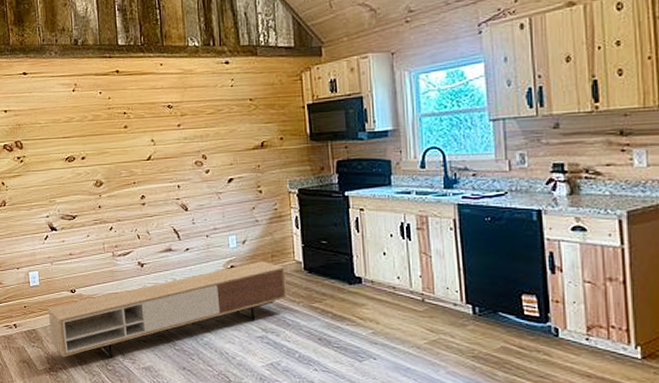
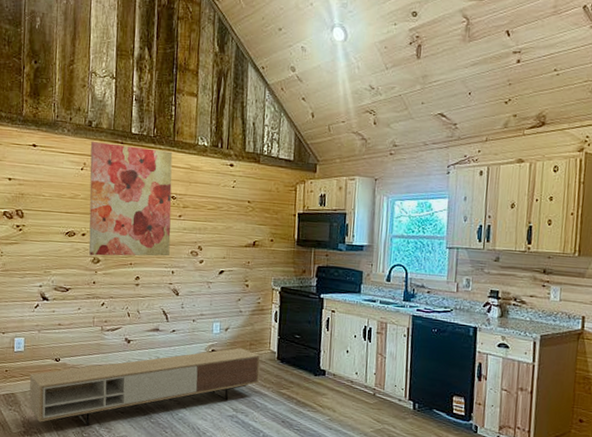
wall art: none [79,58,173,179] -> present [88,142,173,256]

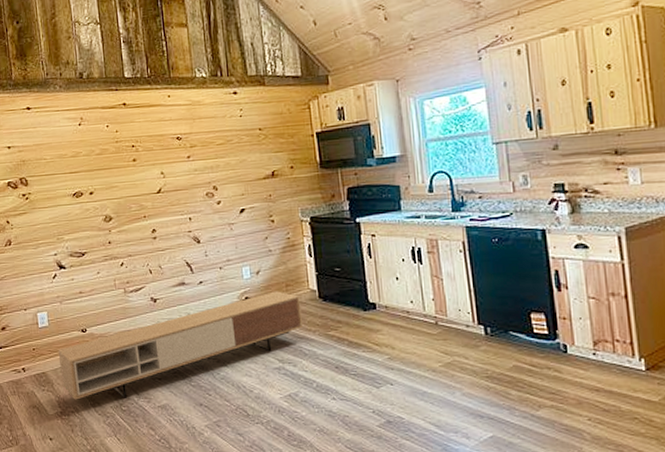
wall art: present [88,142,173,256] -> none [85,89,184,214]

